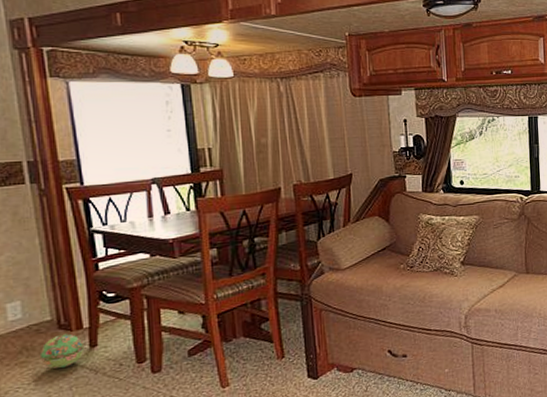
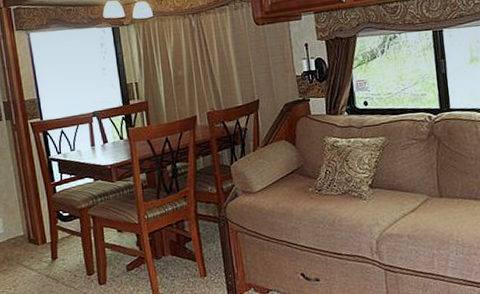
ball: present [39,333,85,369] -> none [16,247,48,277]

